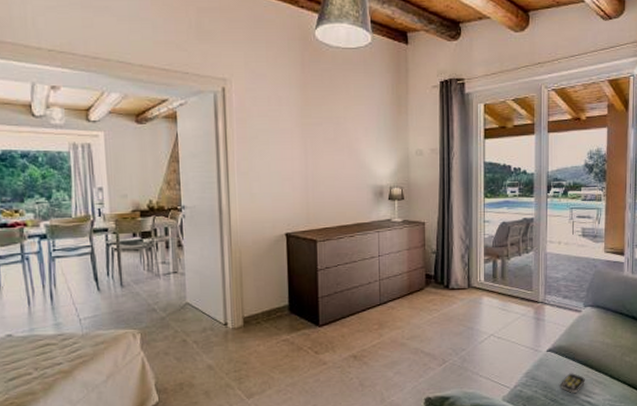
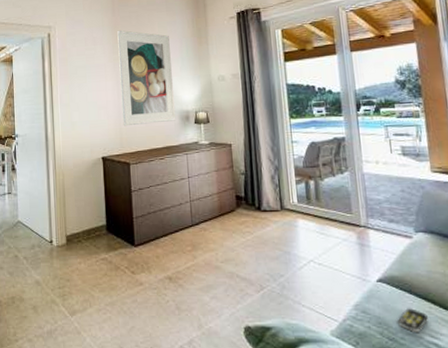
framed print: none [307,90,369,201] -> present [117,30,176,126]

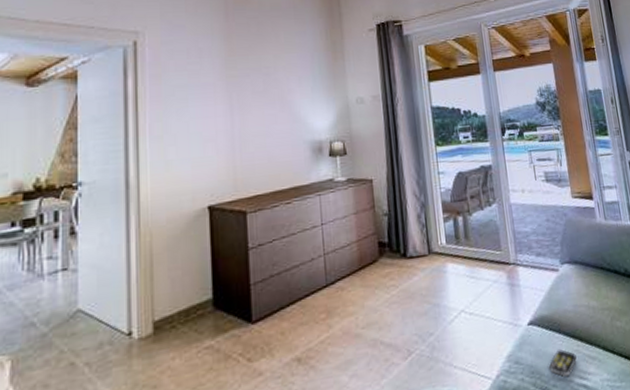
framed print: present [117,30,176,126] -> none [231,39,307,164]

